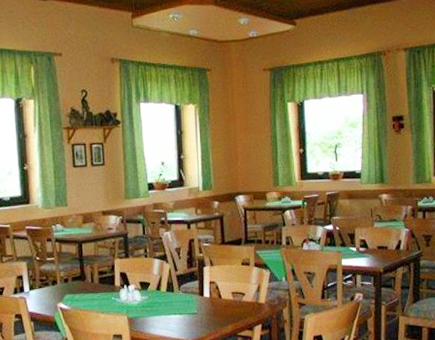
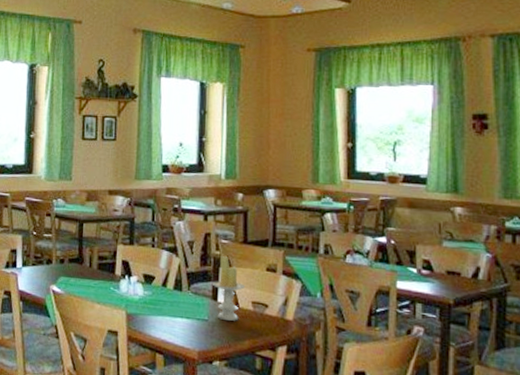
candle: none [198,257,226,311] -> present [211,256,246,321]

